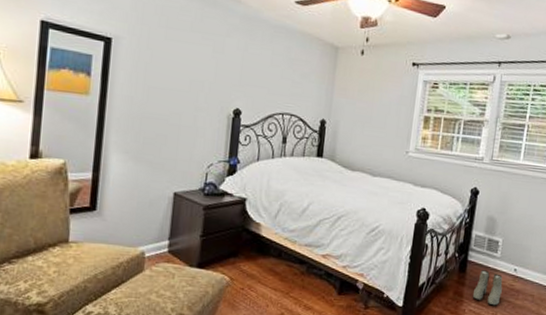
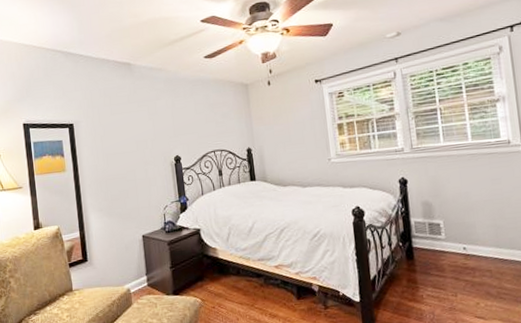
boots: present [472,270,503,306] -> none [426,253,457,287]

